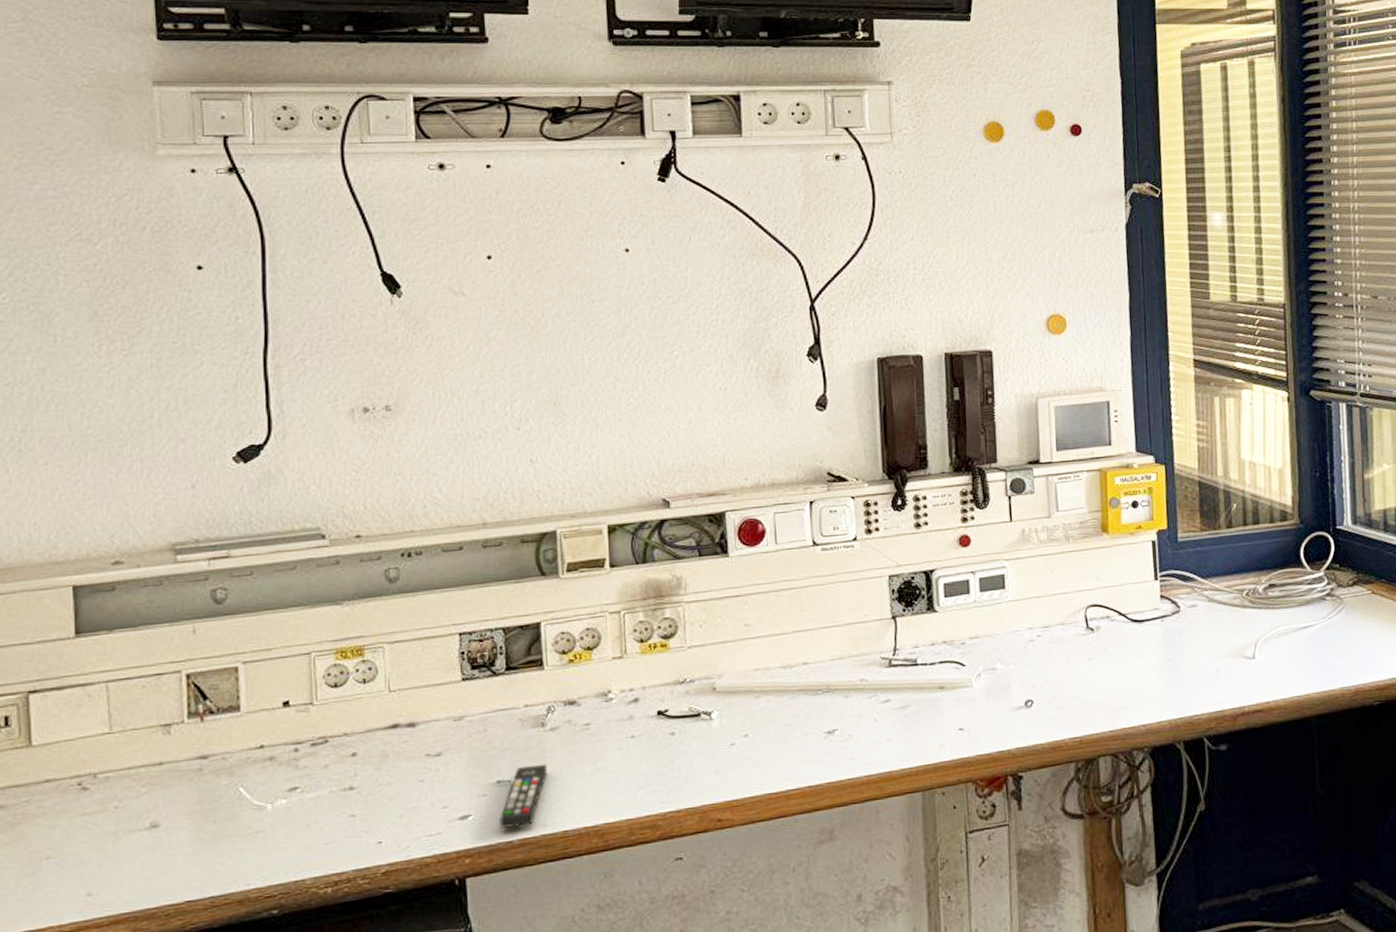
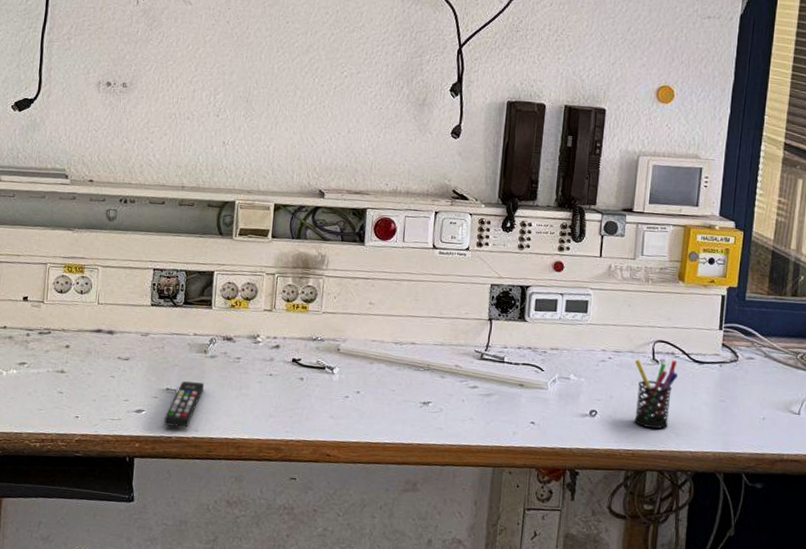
pen holder: none [1067,624,1117,708] -> present [634,359,678,429]

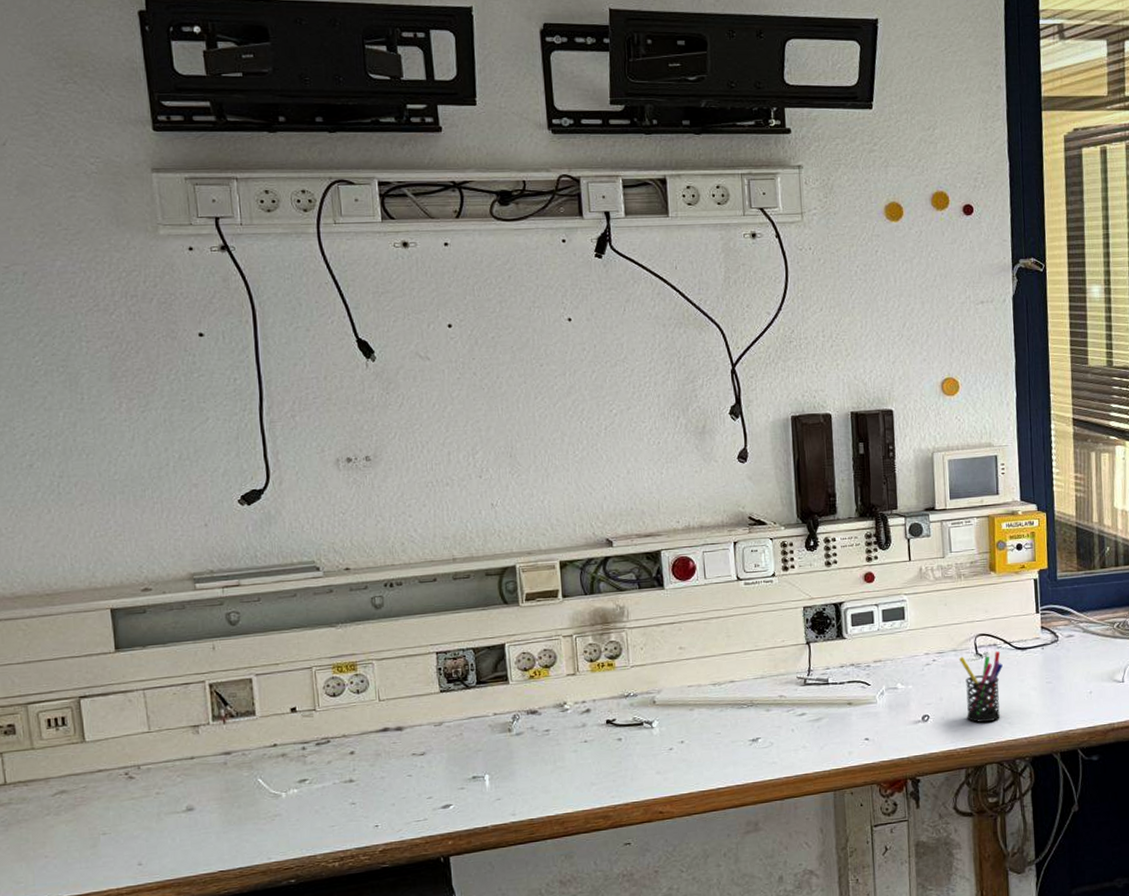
remote control: present [164,381,204,428] -> none [476,764,514,816]

